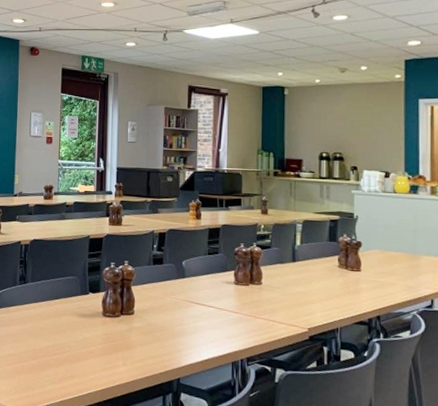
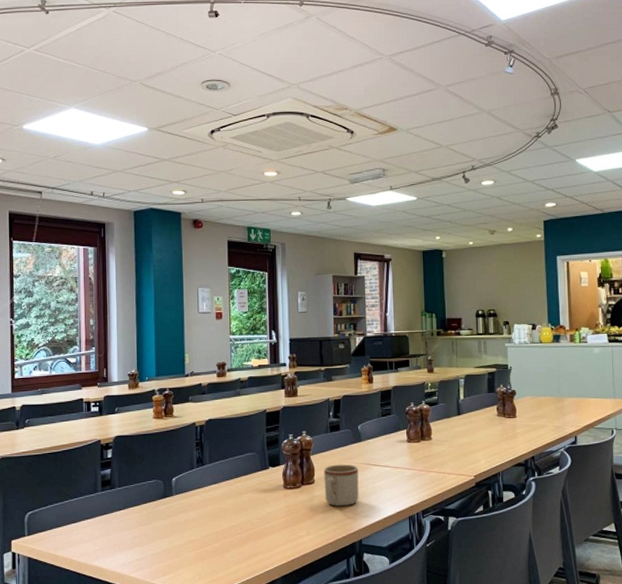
mug: none [143,298,180,342] -> present [323,464,359,506]

